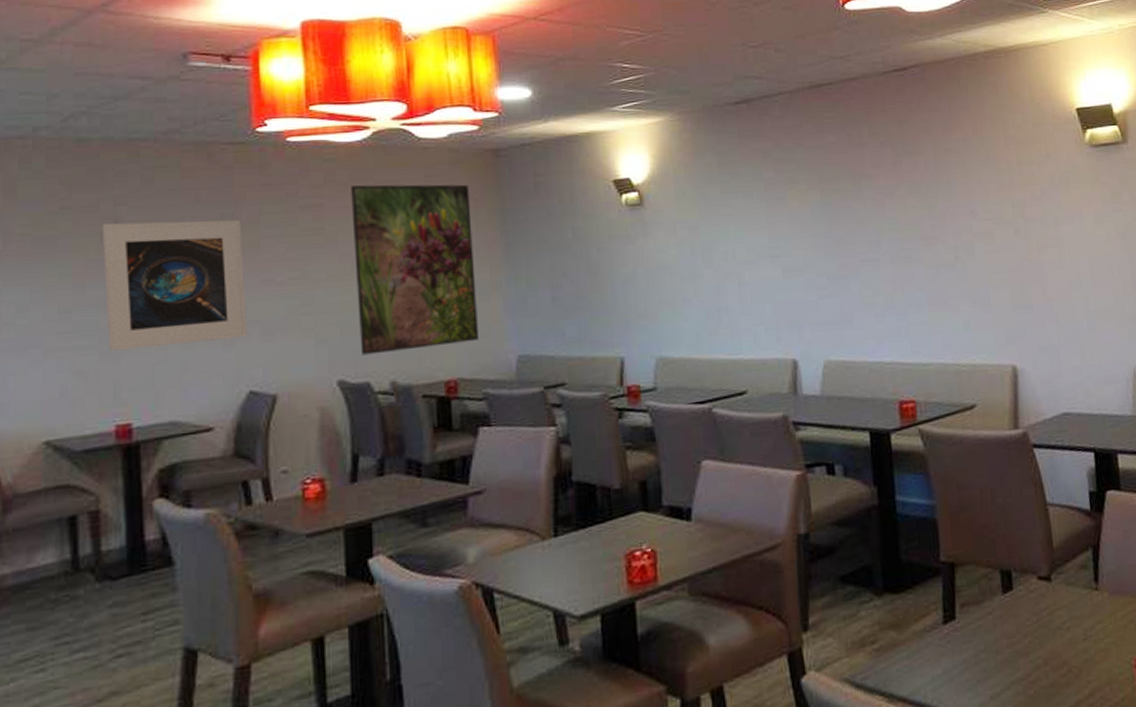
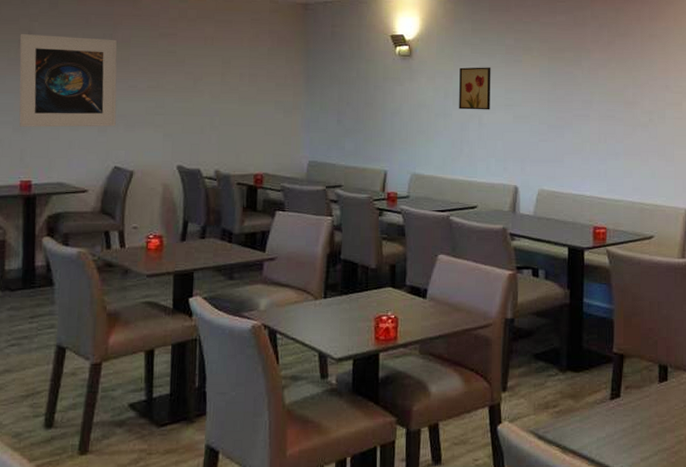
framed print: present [351,184,478,355] -> none [195,21,283,149]
wall art: none [707,209,752,268] -> present [459,67,491,110]

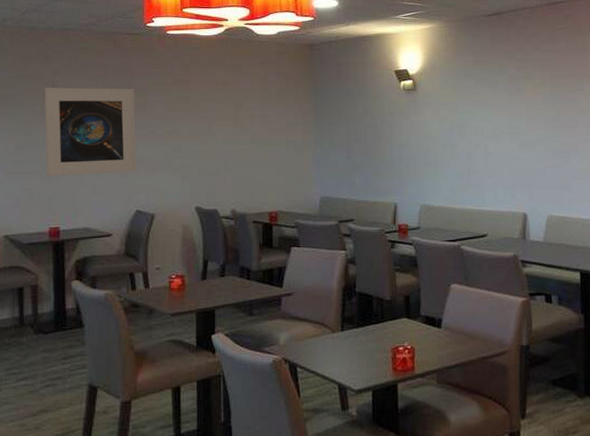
wall art: present [459,67,491,110] -> none [463,97,496,140]

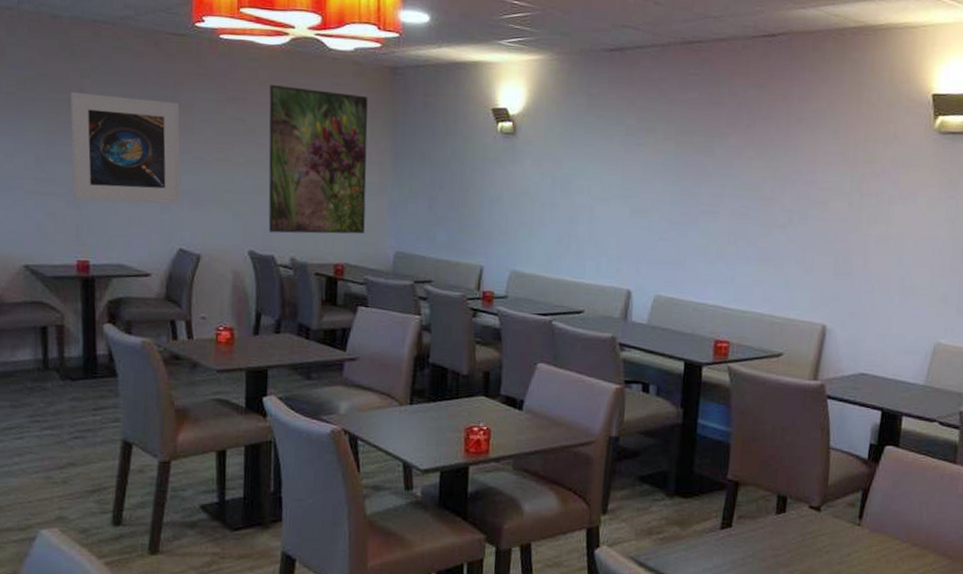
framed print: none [209,66,293,190] -> present [268,84,368,234]

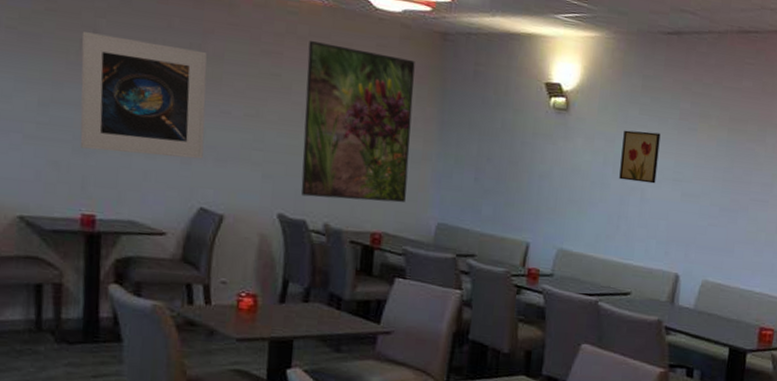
wall art: none [568,150,607,202] -> present [619,130,661,184]

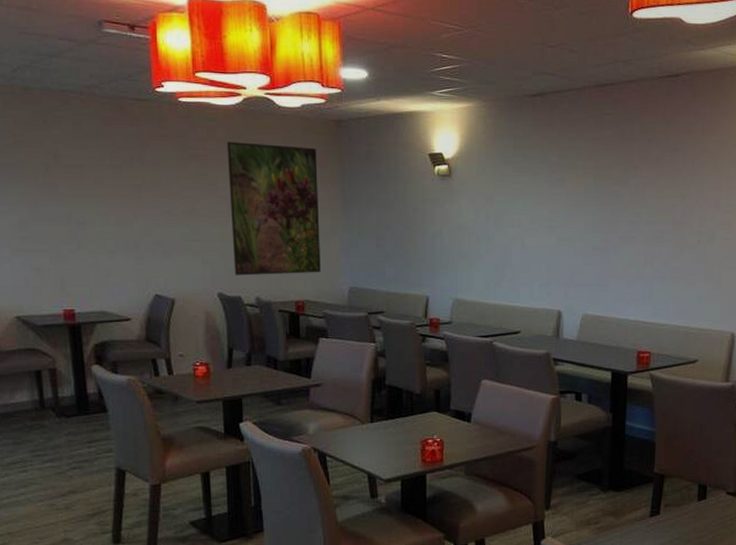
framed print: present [80,32,207,160] -> none [46,157,153,255]
wall art: present [619,130,661,184] -> none [501,187,534,233]

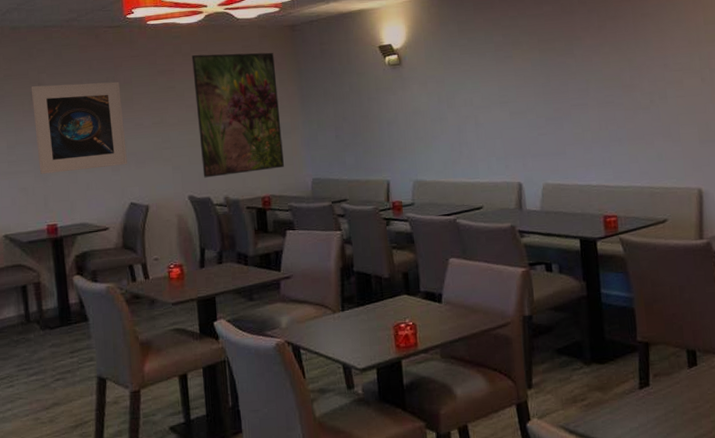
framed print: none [46,157,153,255] -> present [31,81,127,174]

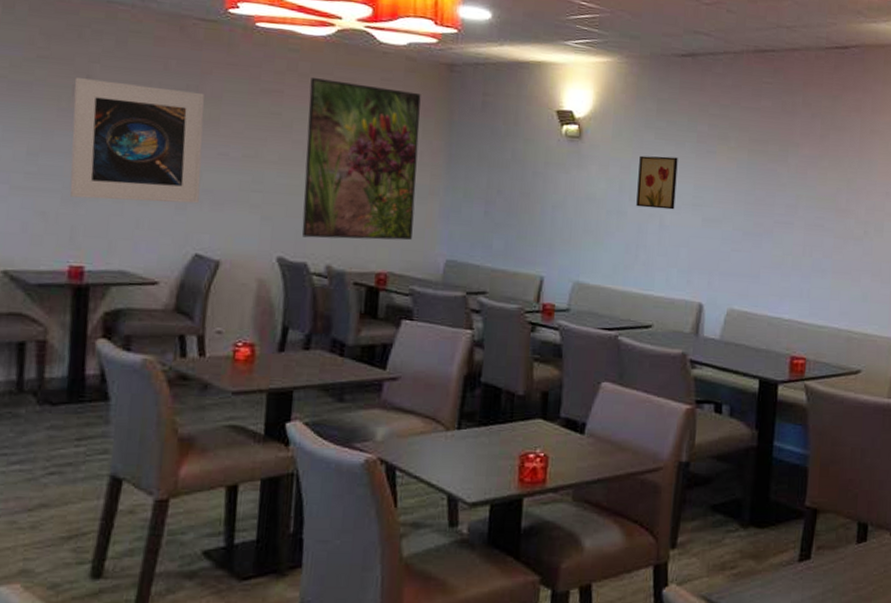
wall art: none [450,66,486,112] -> present [636,155,678,210]

